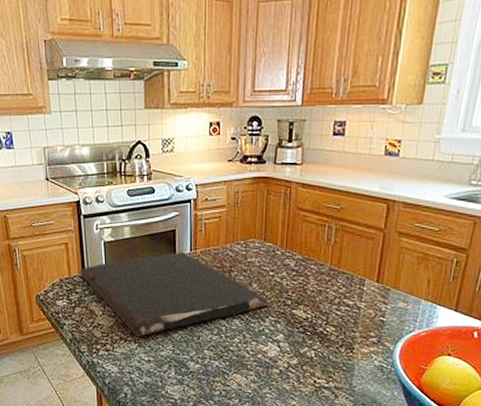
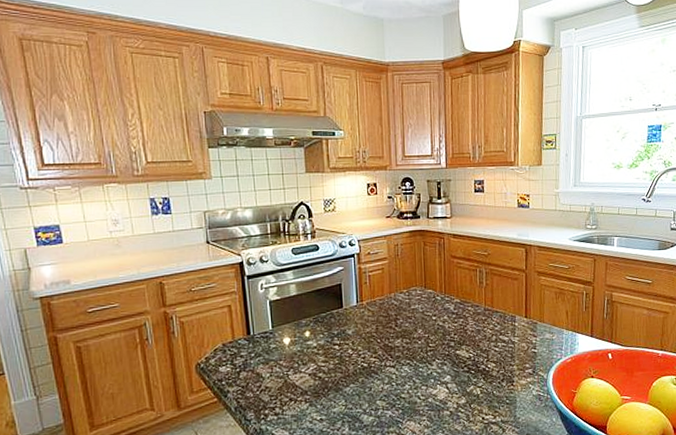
cutting board: present [80,252,269,337] -> none [245,304,435,396]

